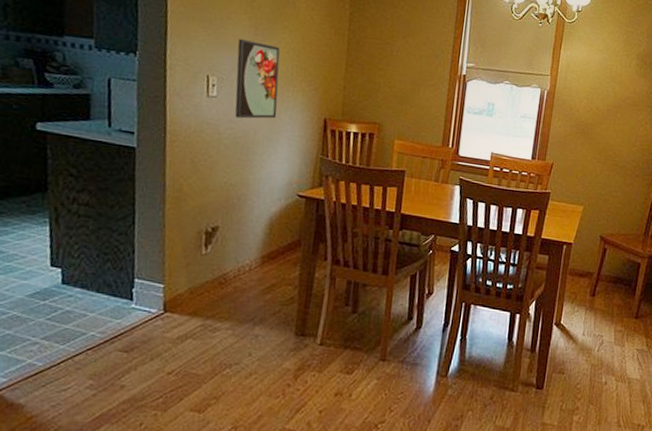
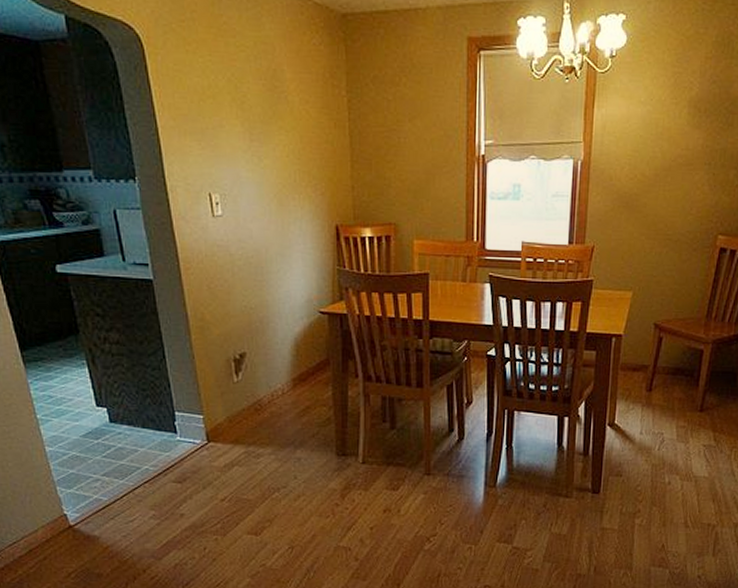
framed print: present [235,39,280,119] -> none [234,148,286,236]

